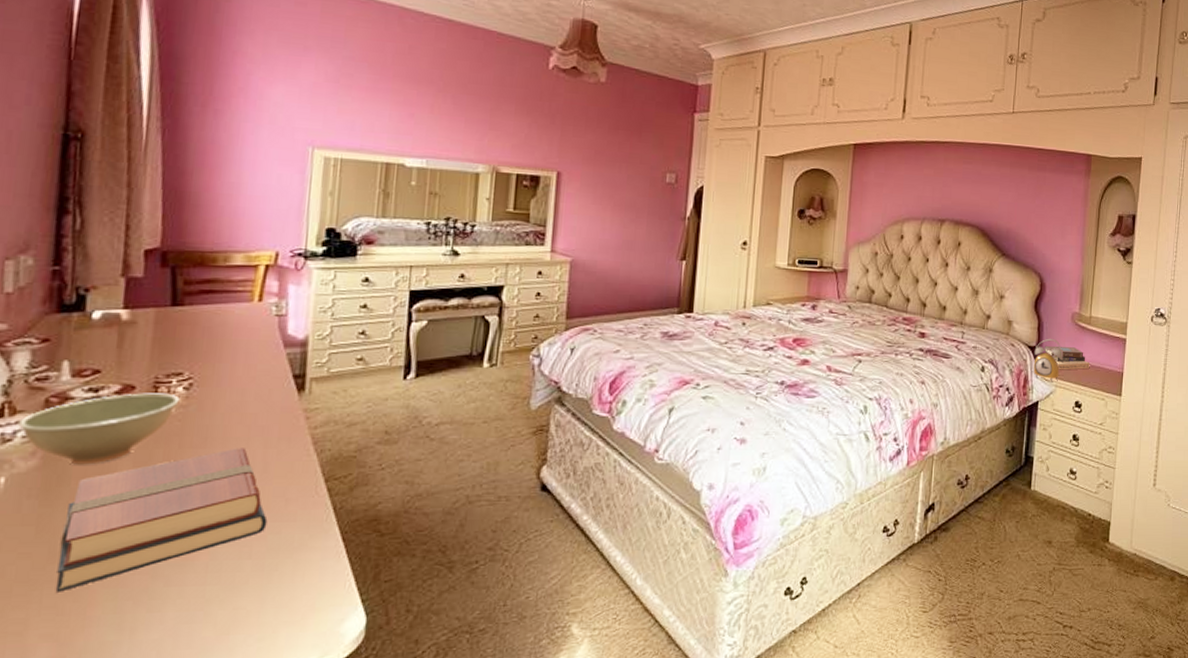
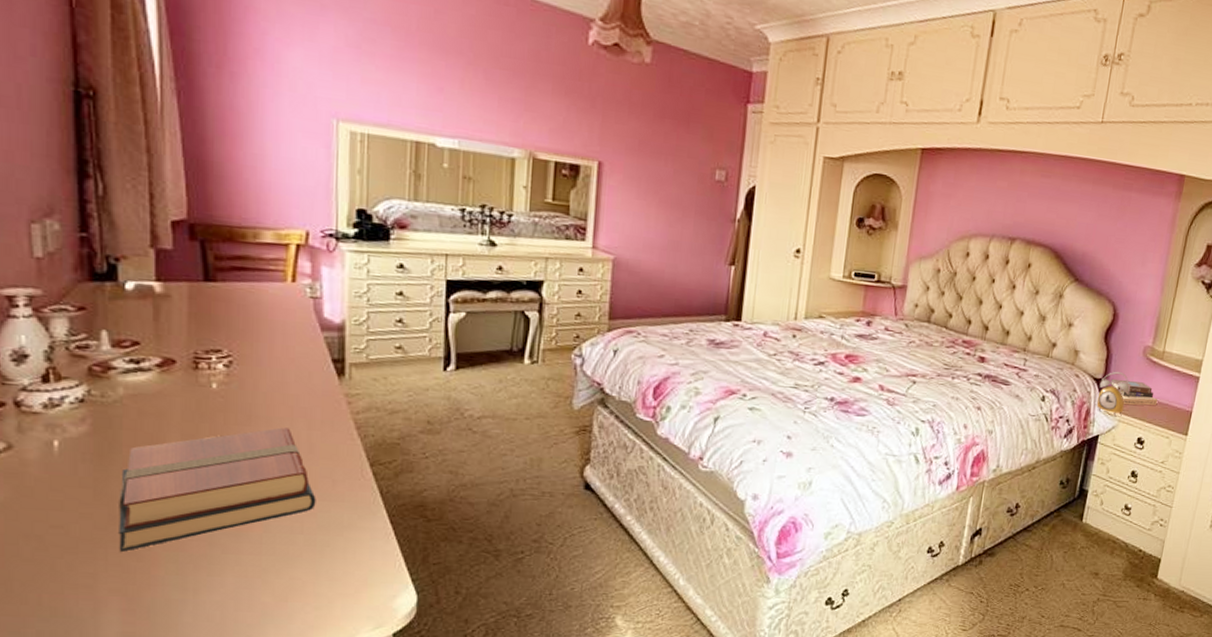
bowl: present [18,393,180,465] -> none [65,367,221,434]

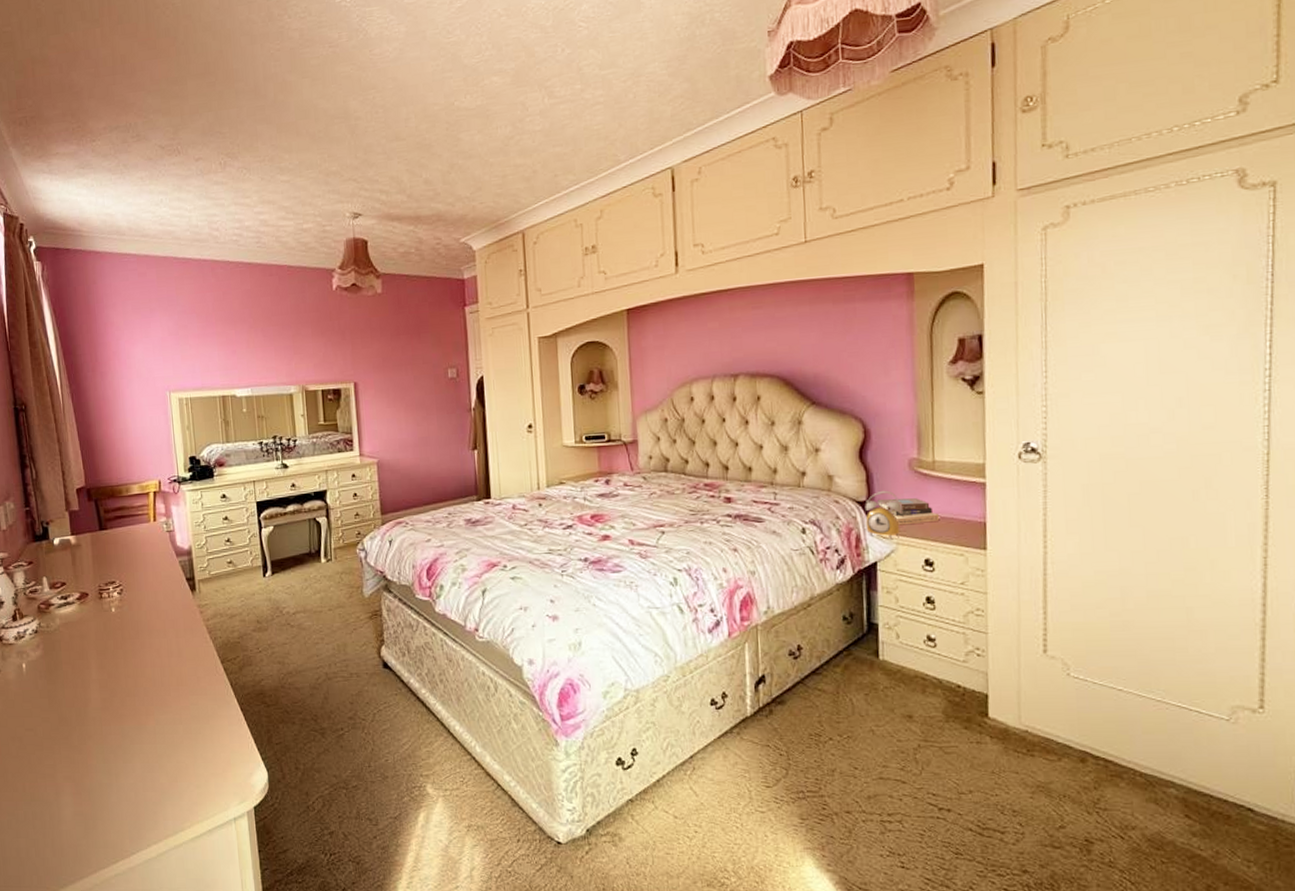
books: present [119,427,316,552] -> none [63,637,188,747]

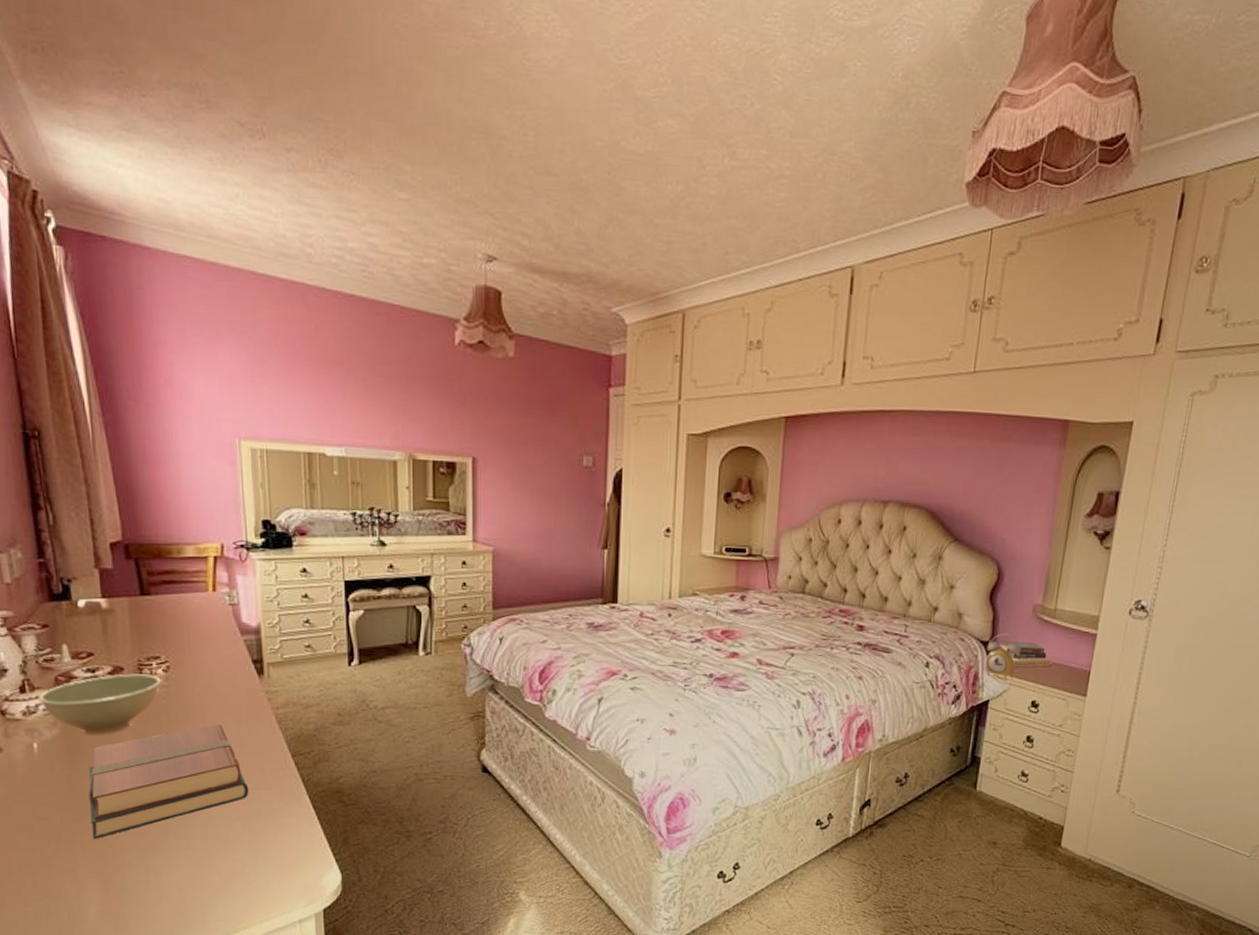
bowl: none [26,597,117,654] -> present [38,674,161,735]
books: none [63,637,188,747] -> present [88,724,249,839]

